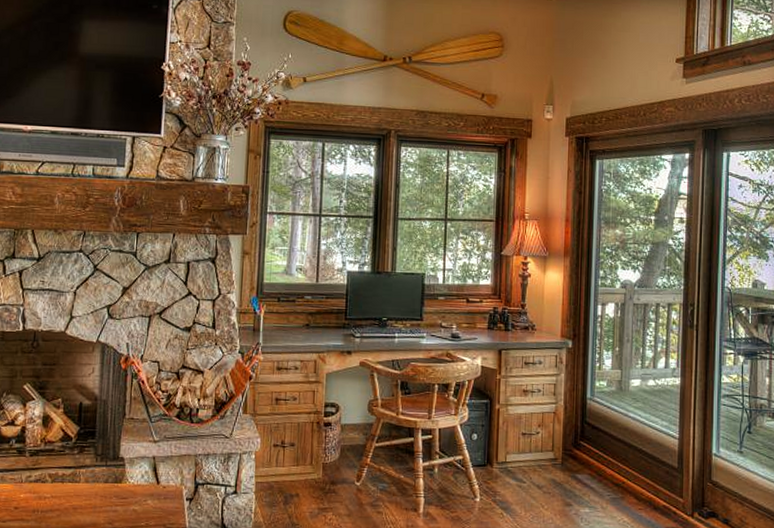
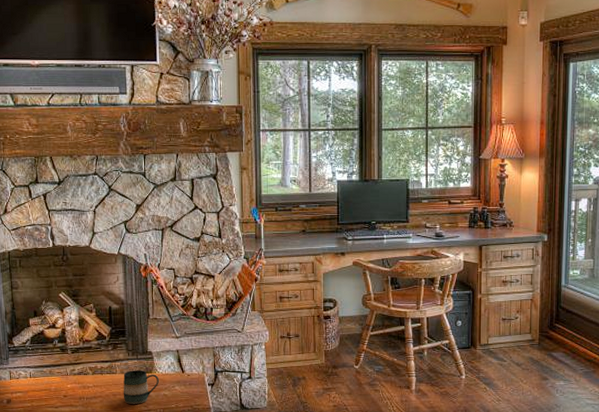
mug: none [85,479,130,520] -> present [123,370,160,404]

